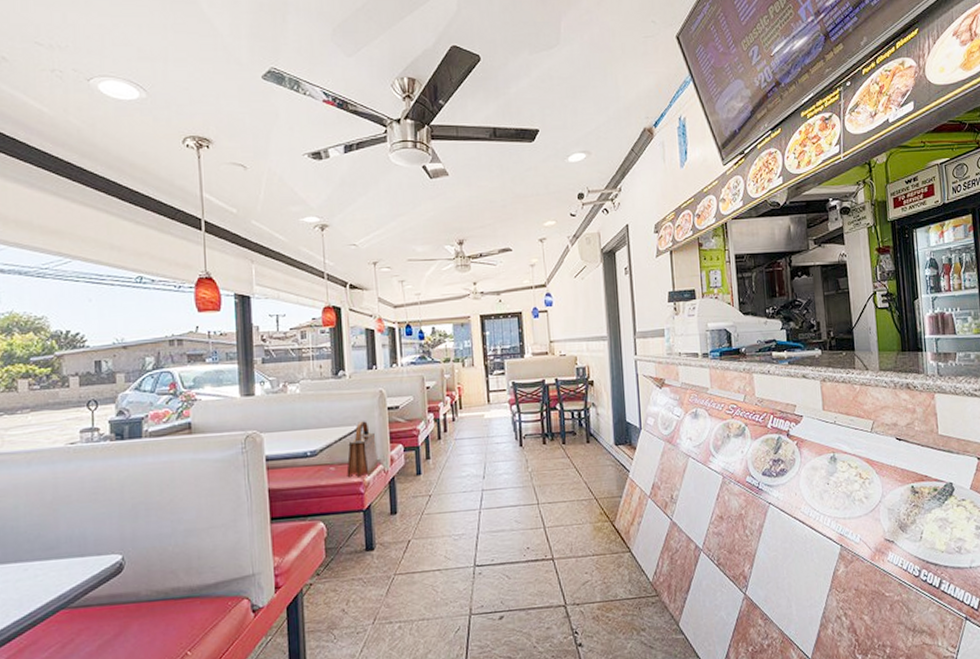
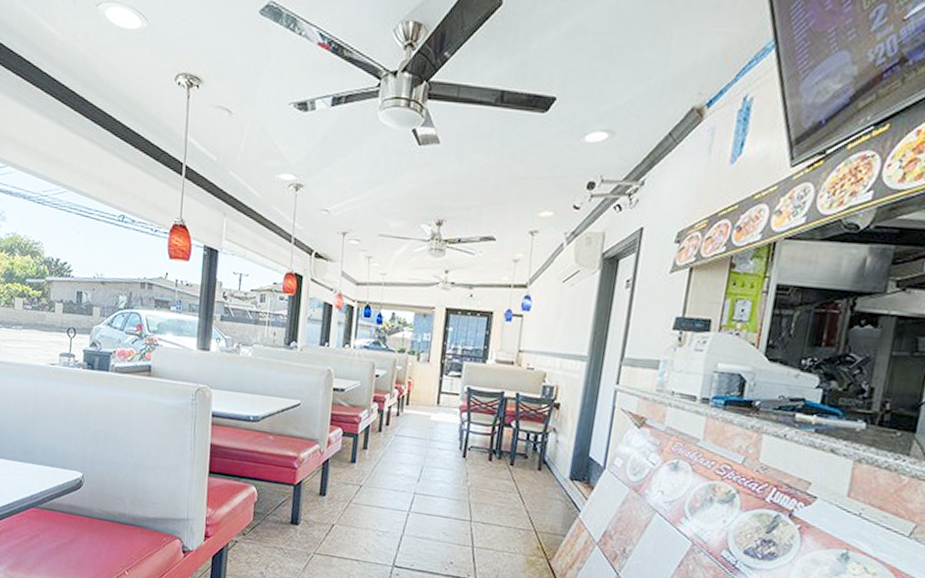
handbag: present [346,421,378,478] -> none [284,397,318,453]

